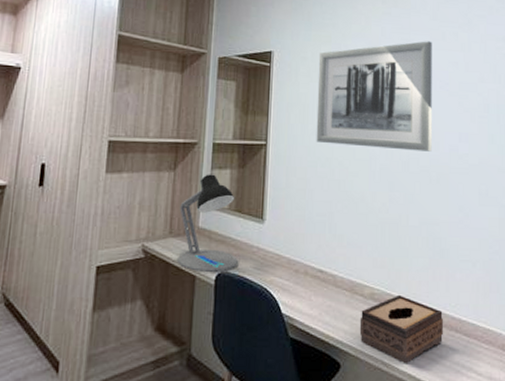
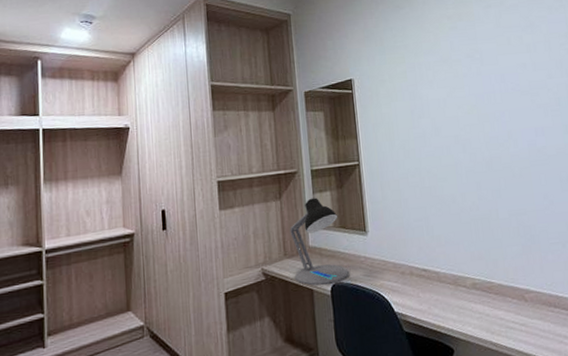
wall art: present [316,41,432,152] -> none [395,47,512,156]
tissue box: present [359,294,443,364] -> none [465,281,544,342]

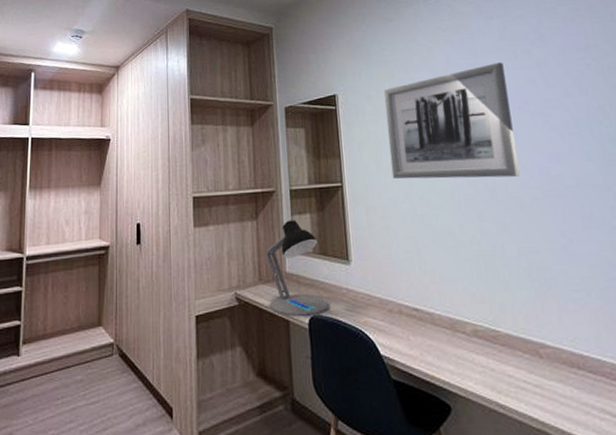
wall art: none [395,47,512,156] -> present [383,62,520,179]

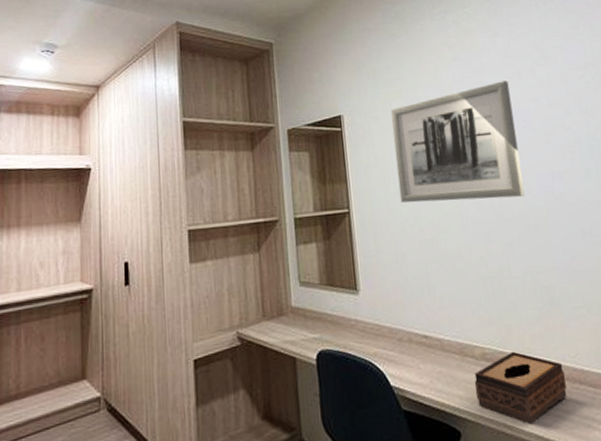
desk lamp: present [266,220,329,317] -> none [269,250,337,353]
tissue box: none [465,330,564,406] -> present [474,351,567,425]

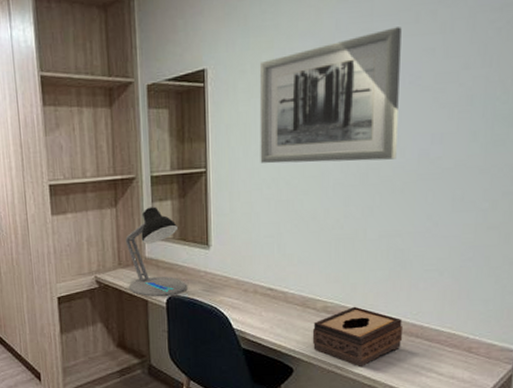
desk lamp: none [269,250,337,353] -> present [125,206,186,297]

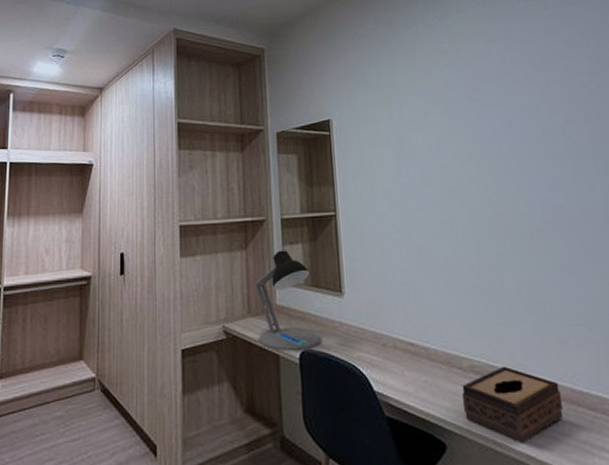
wall art: present [259,27,402,164] -> none [379,87,520,209]

